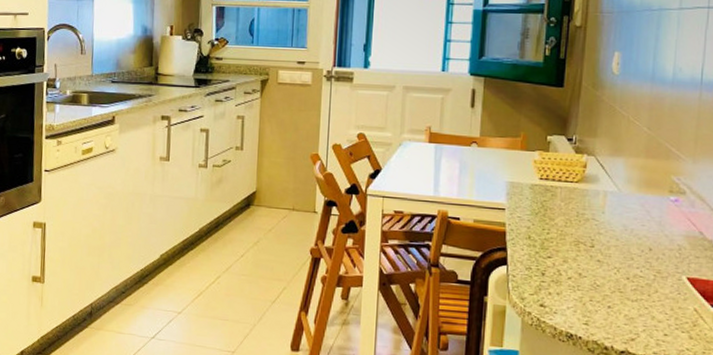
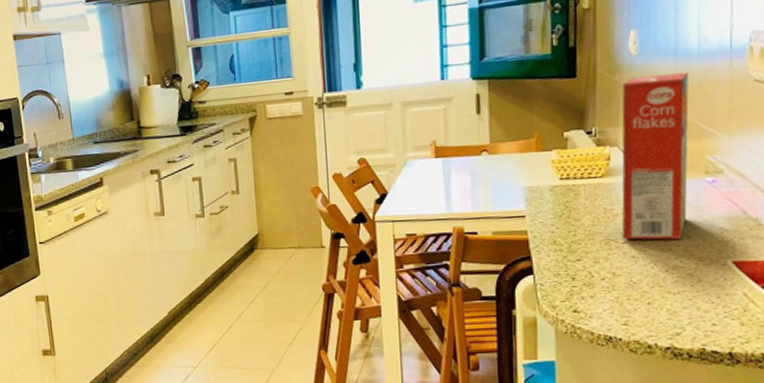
cereal box: none [591,94,662,250] -> present [622,72,689,240]

